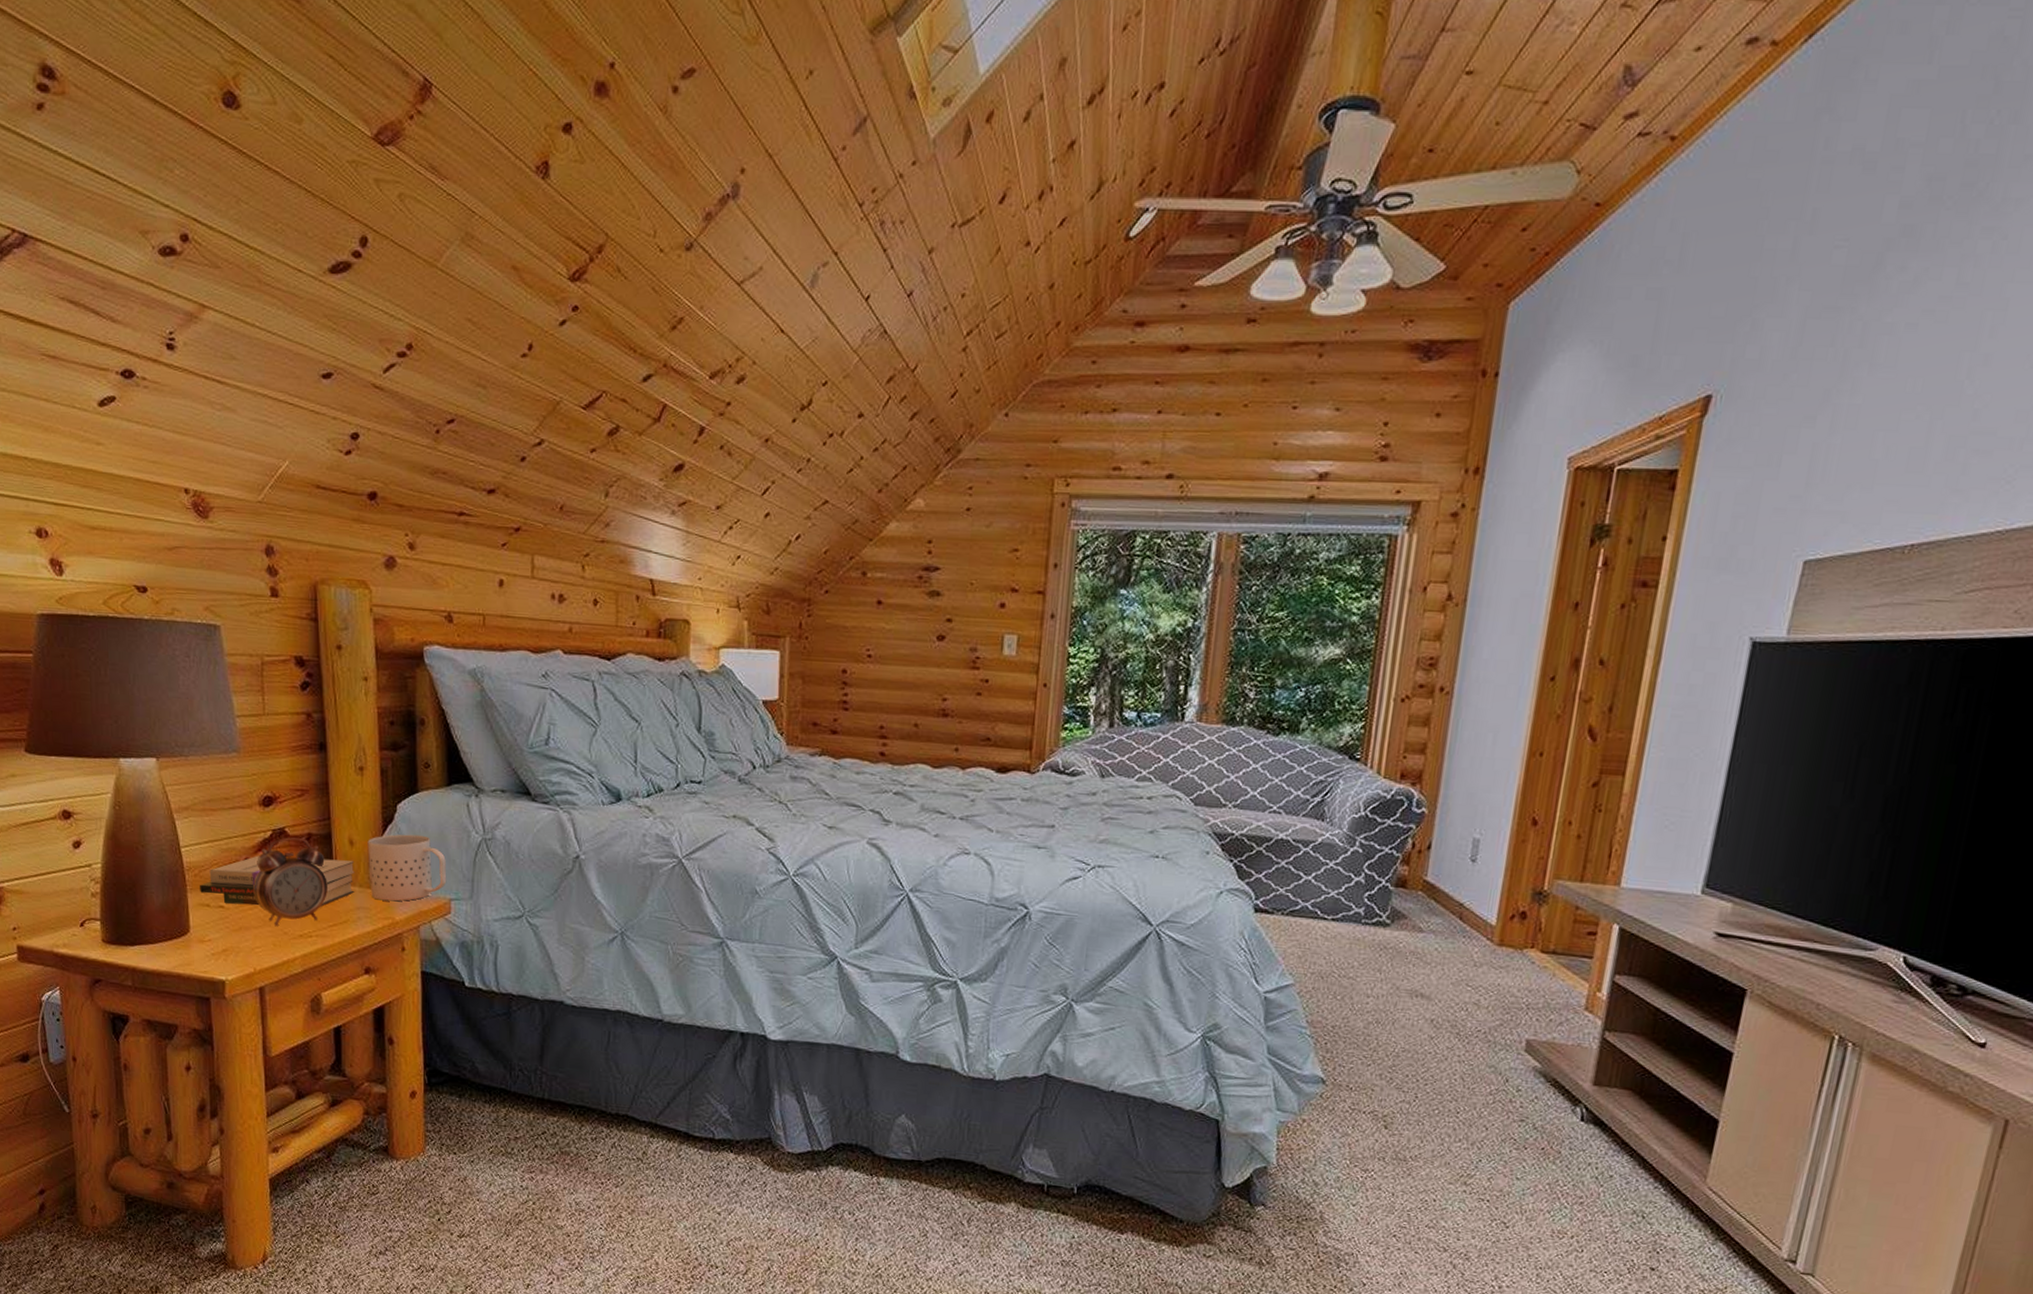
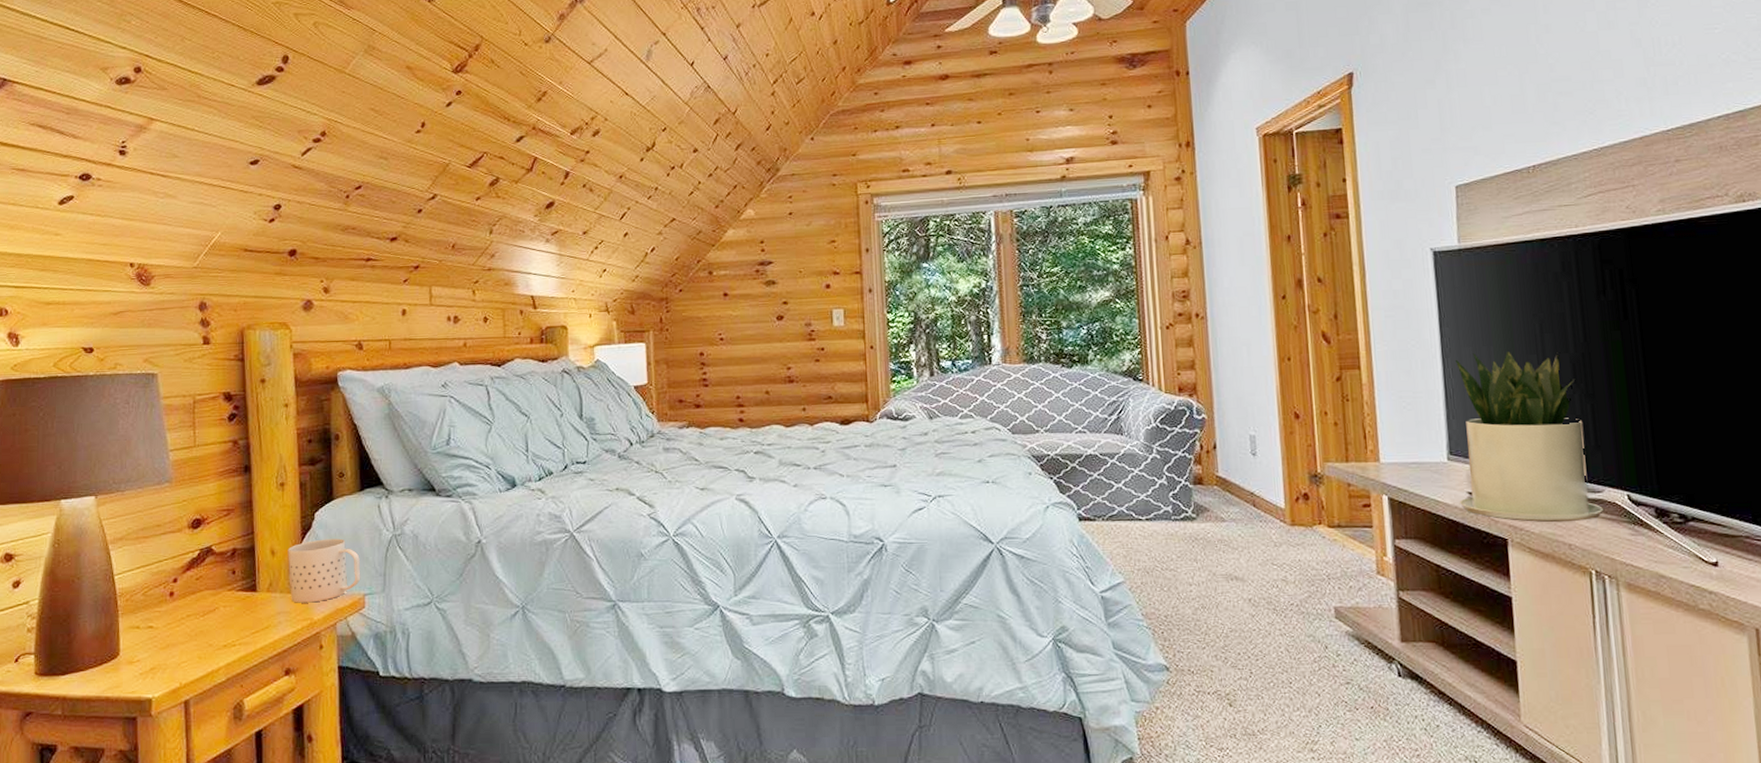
books: present [200,855,355,907] -> none [131,570,276,623]
alarm clock: present [253,836,327,926] -> none [181,553,250,639]
planter: none [1702,772,1882,980] -> present [1456,352,1604,523]

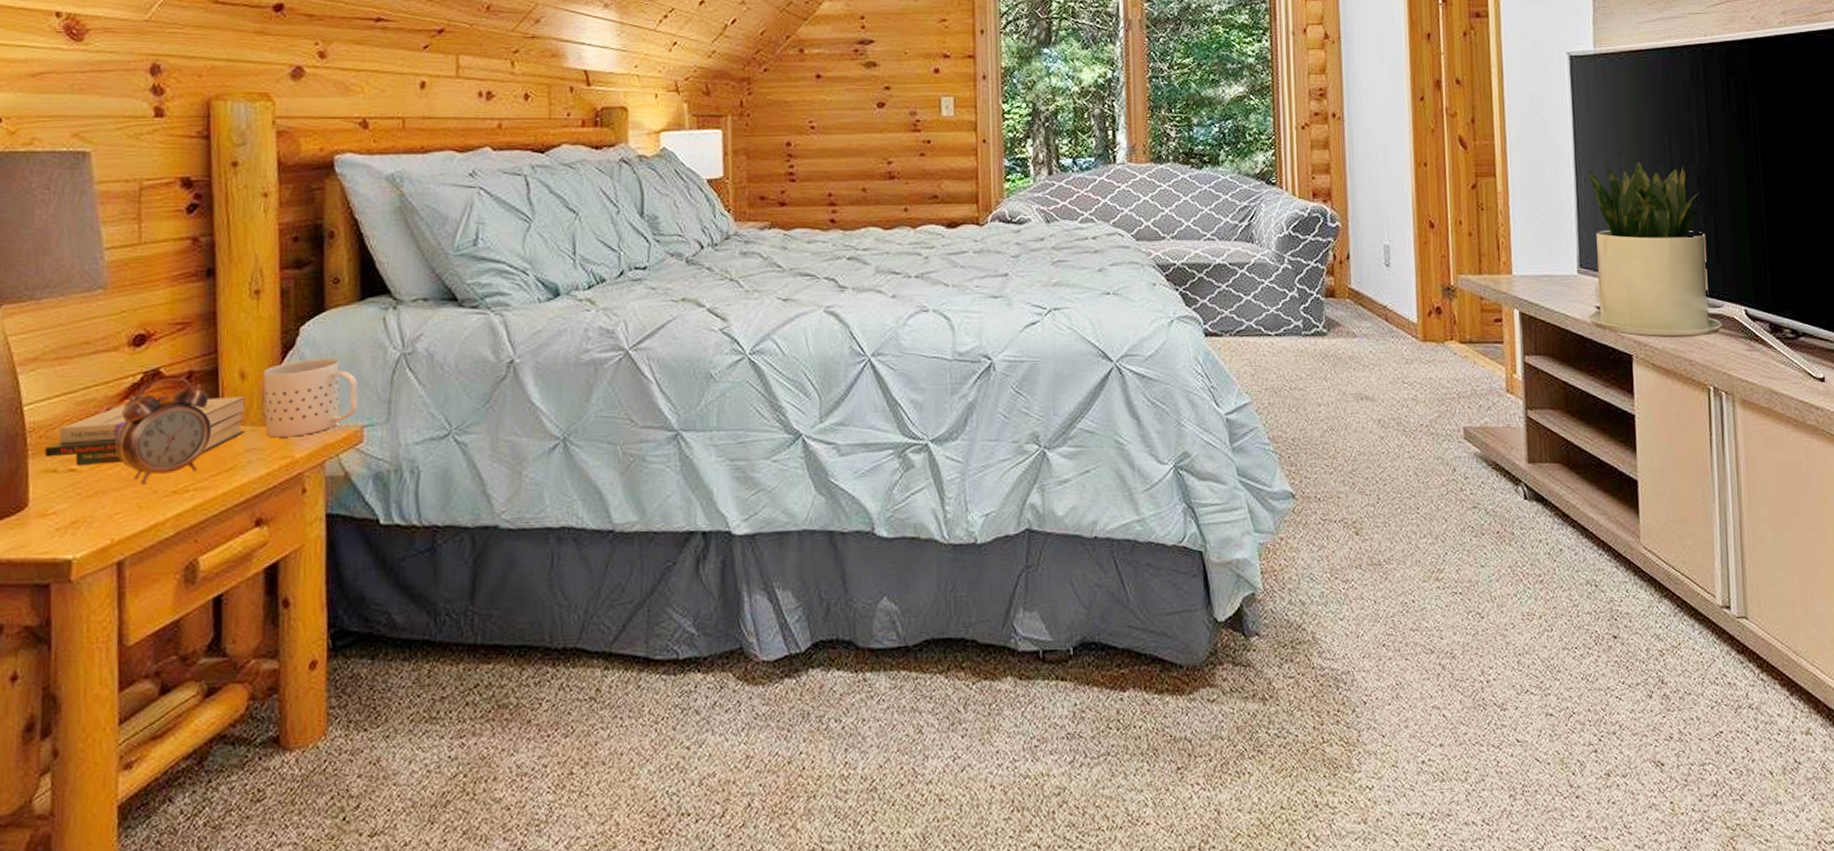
books: none [131,570,276,623] -> present [45,397,246,465]
alarm clock: none [181,553,250,639] -> present [115,377,211,484]

